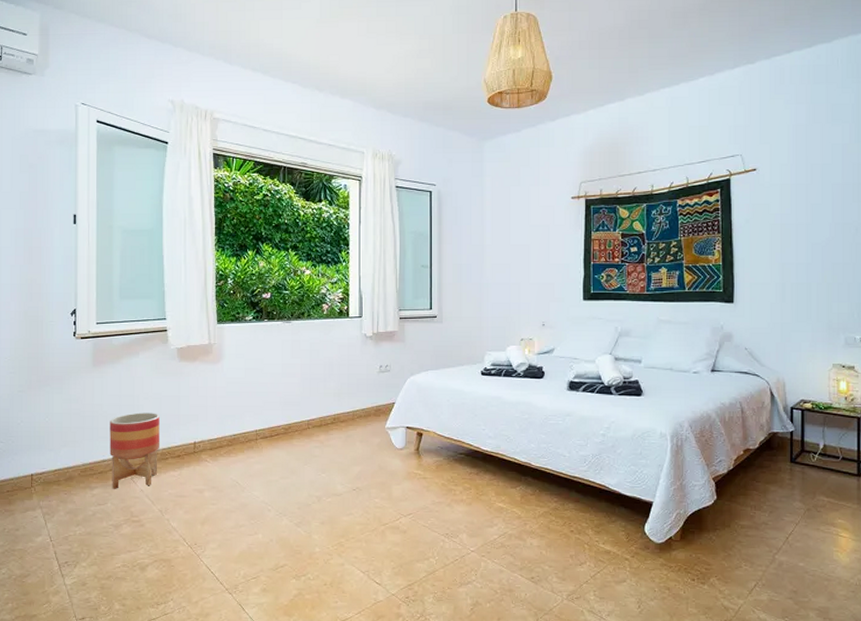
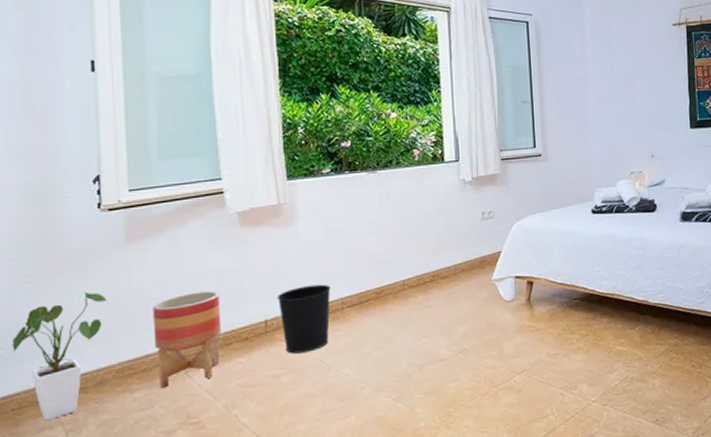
house plant: none [9,402,77,504] -> present [12,291,108,421]
wastebasket: none [204,416,248,474] -> present [277,284,331,354]

